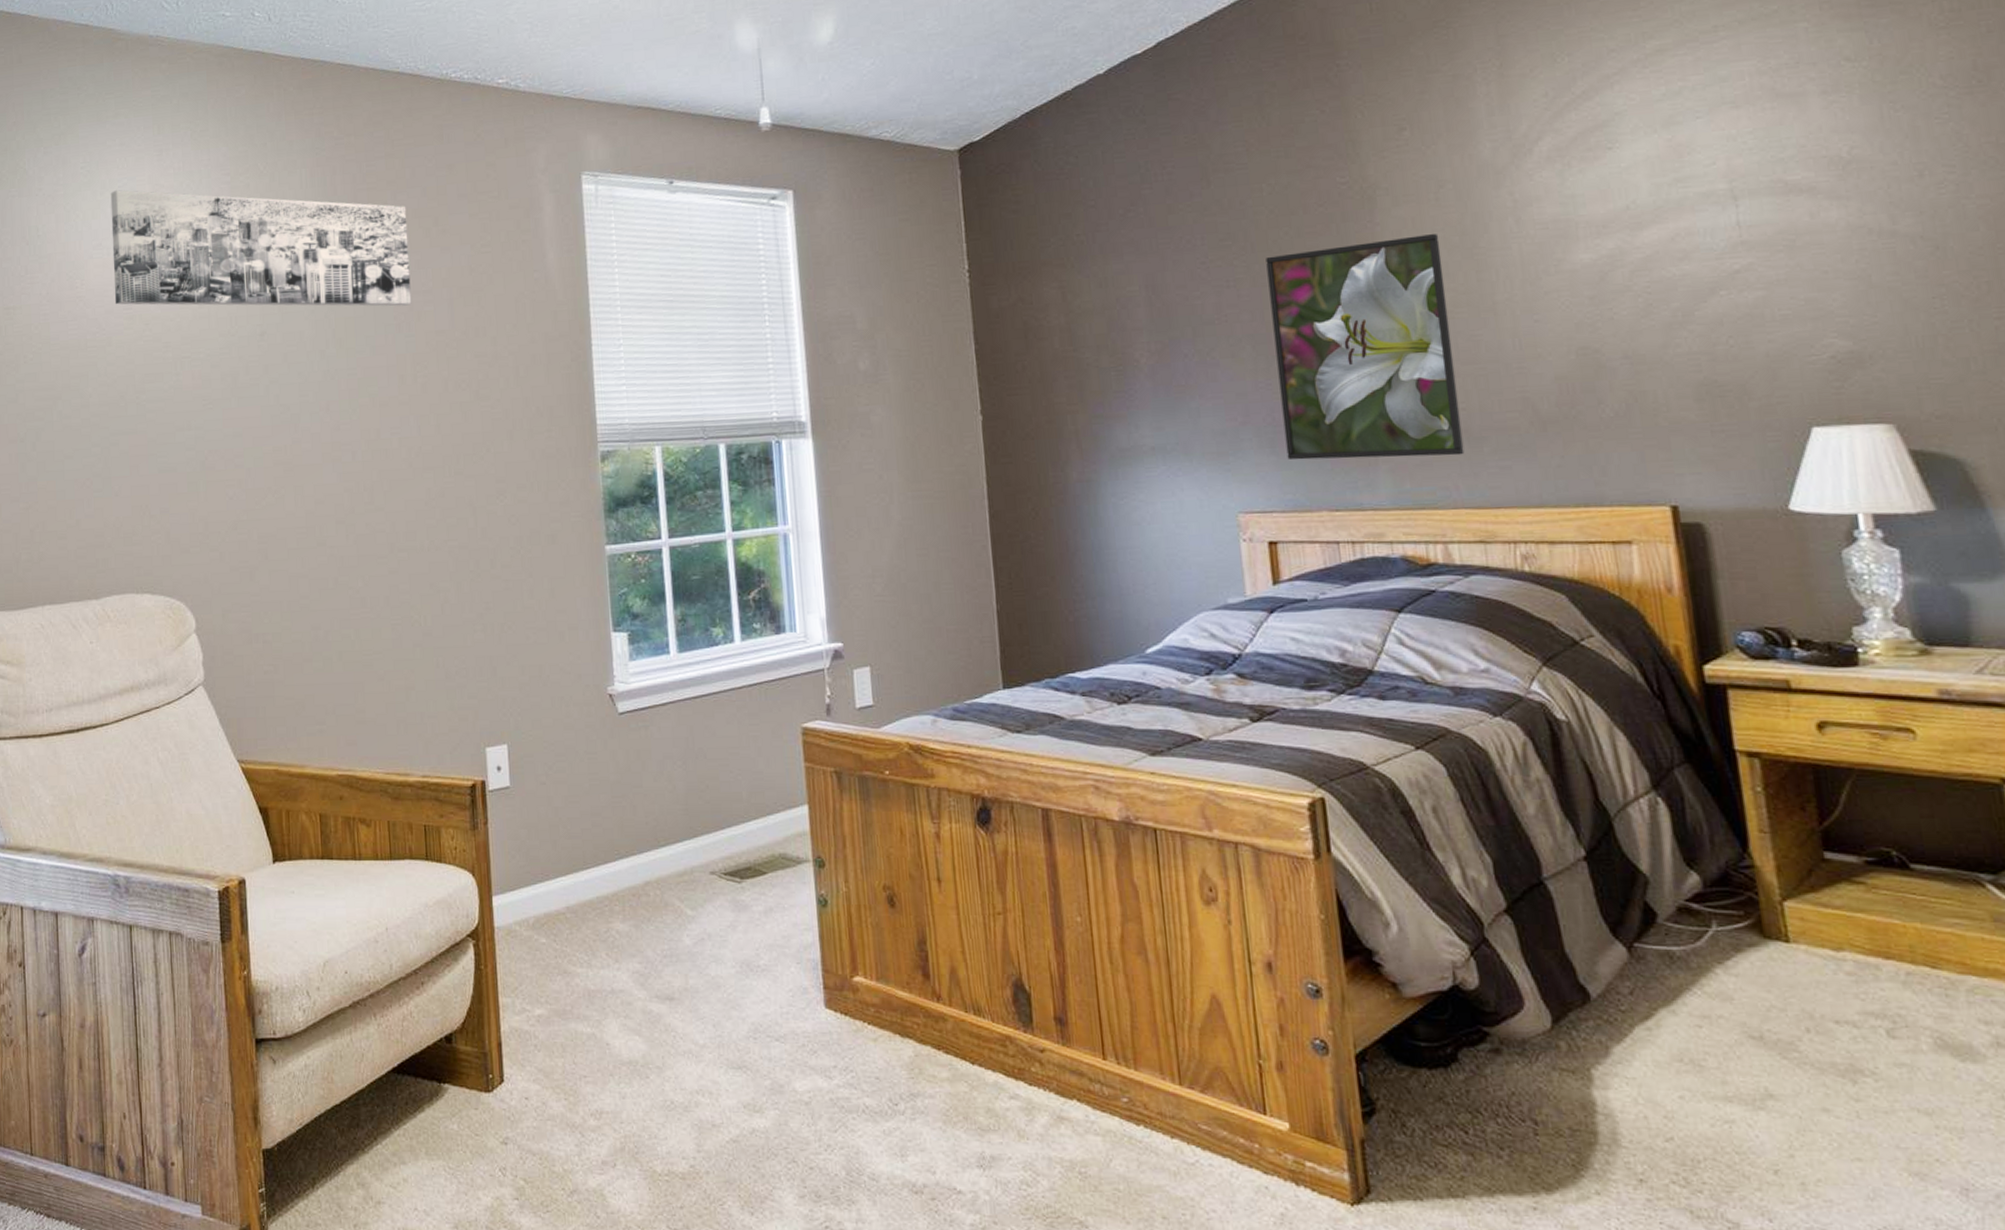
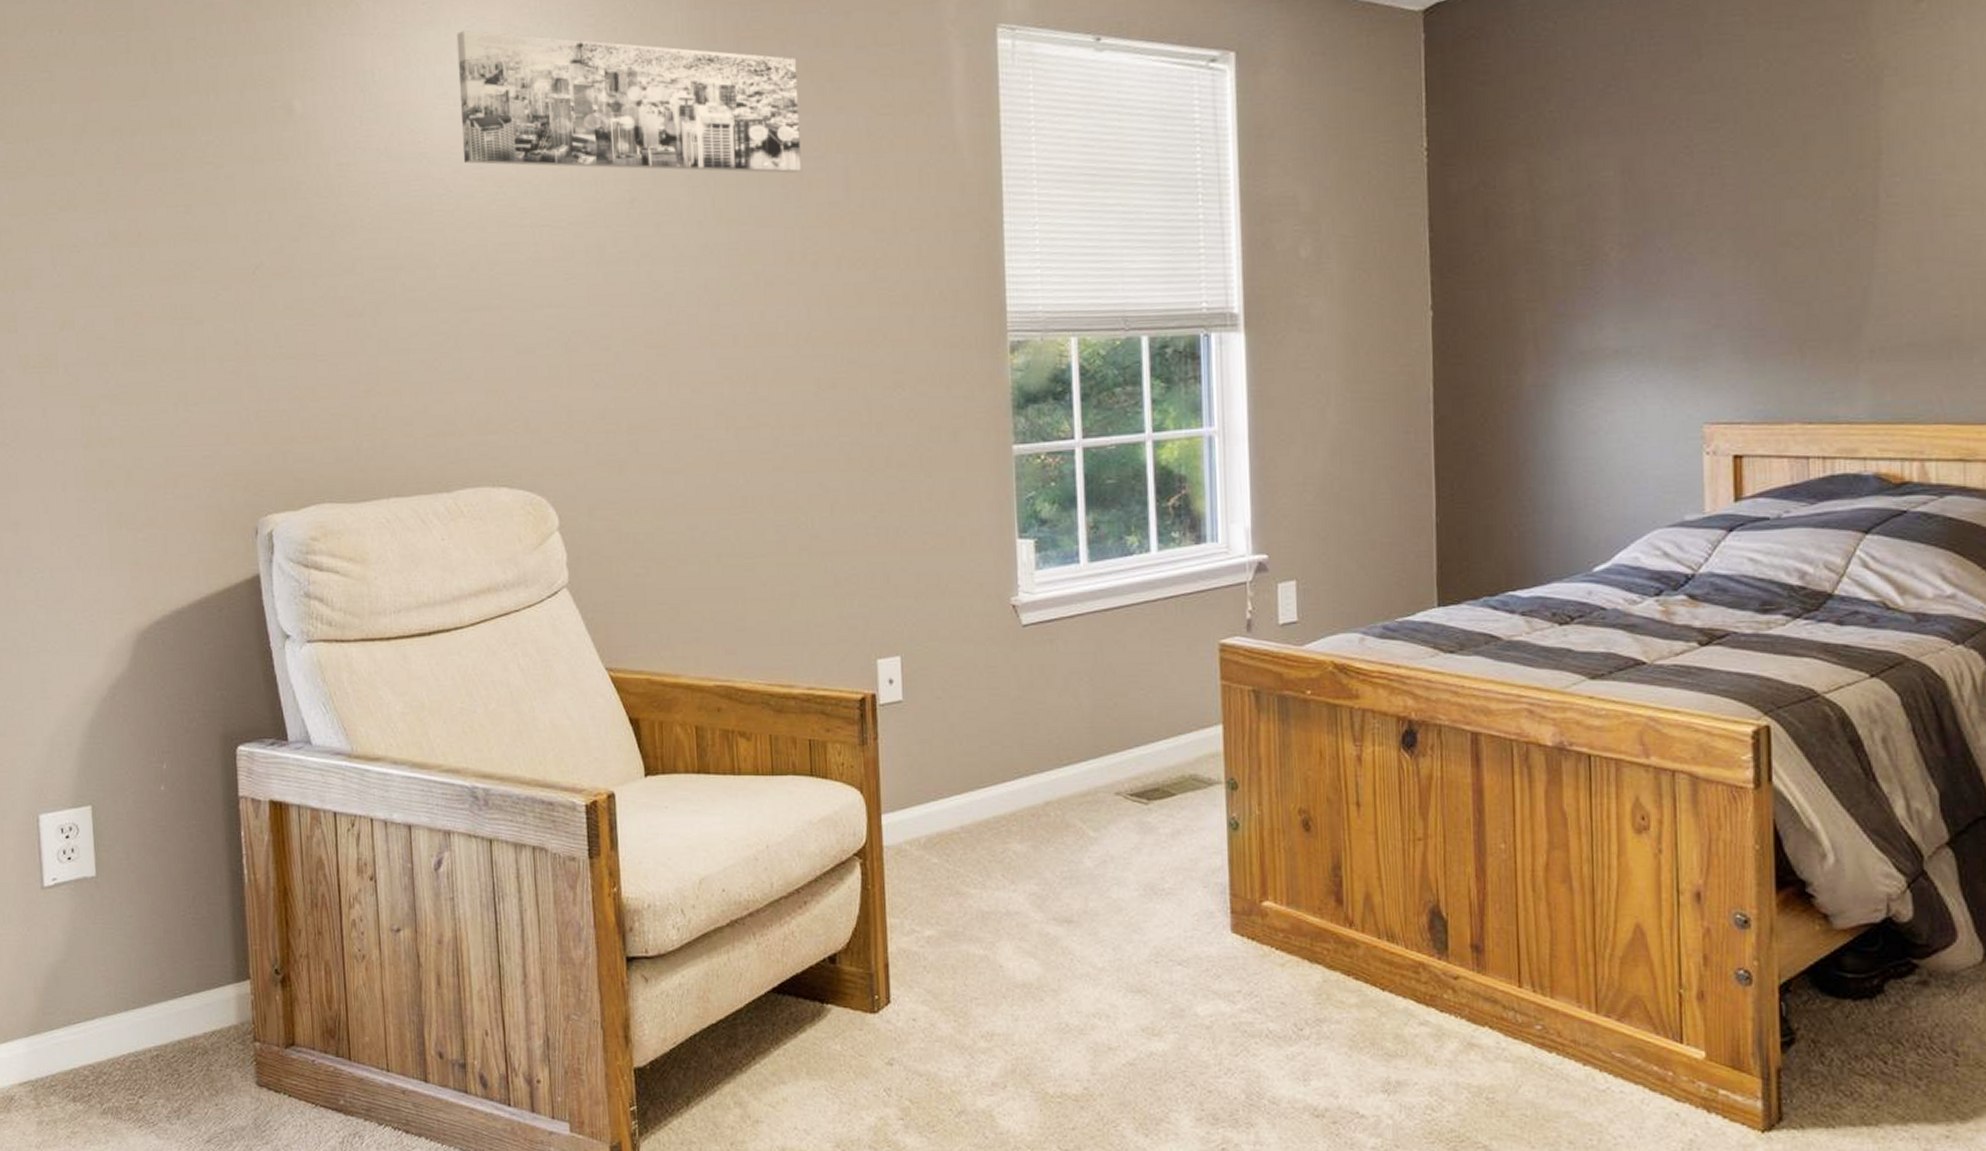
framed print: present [1266,233,1465,460] -> none [1756,119,1952,368]

